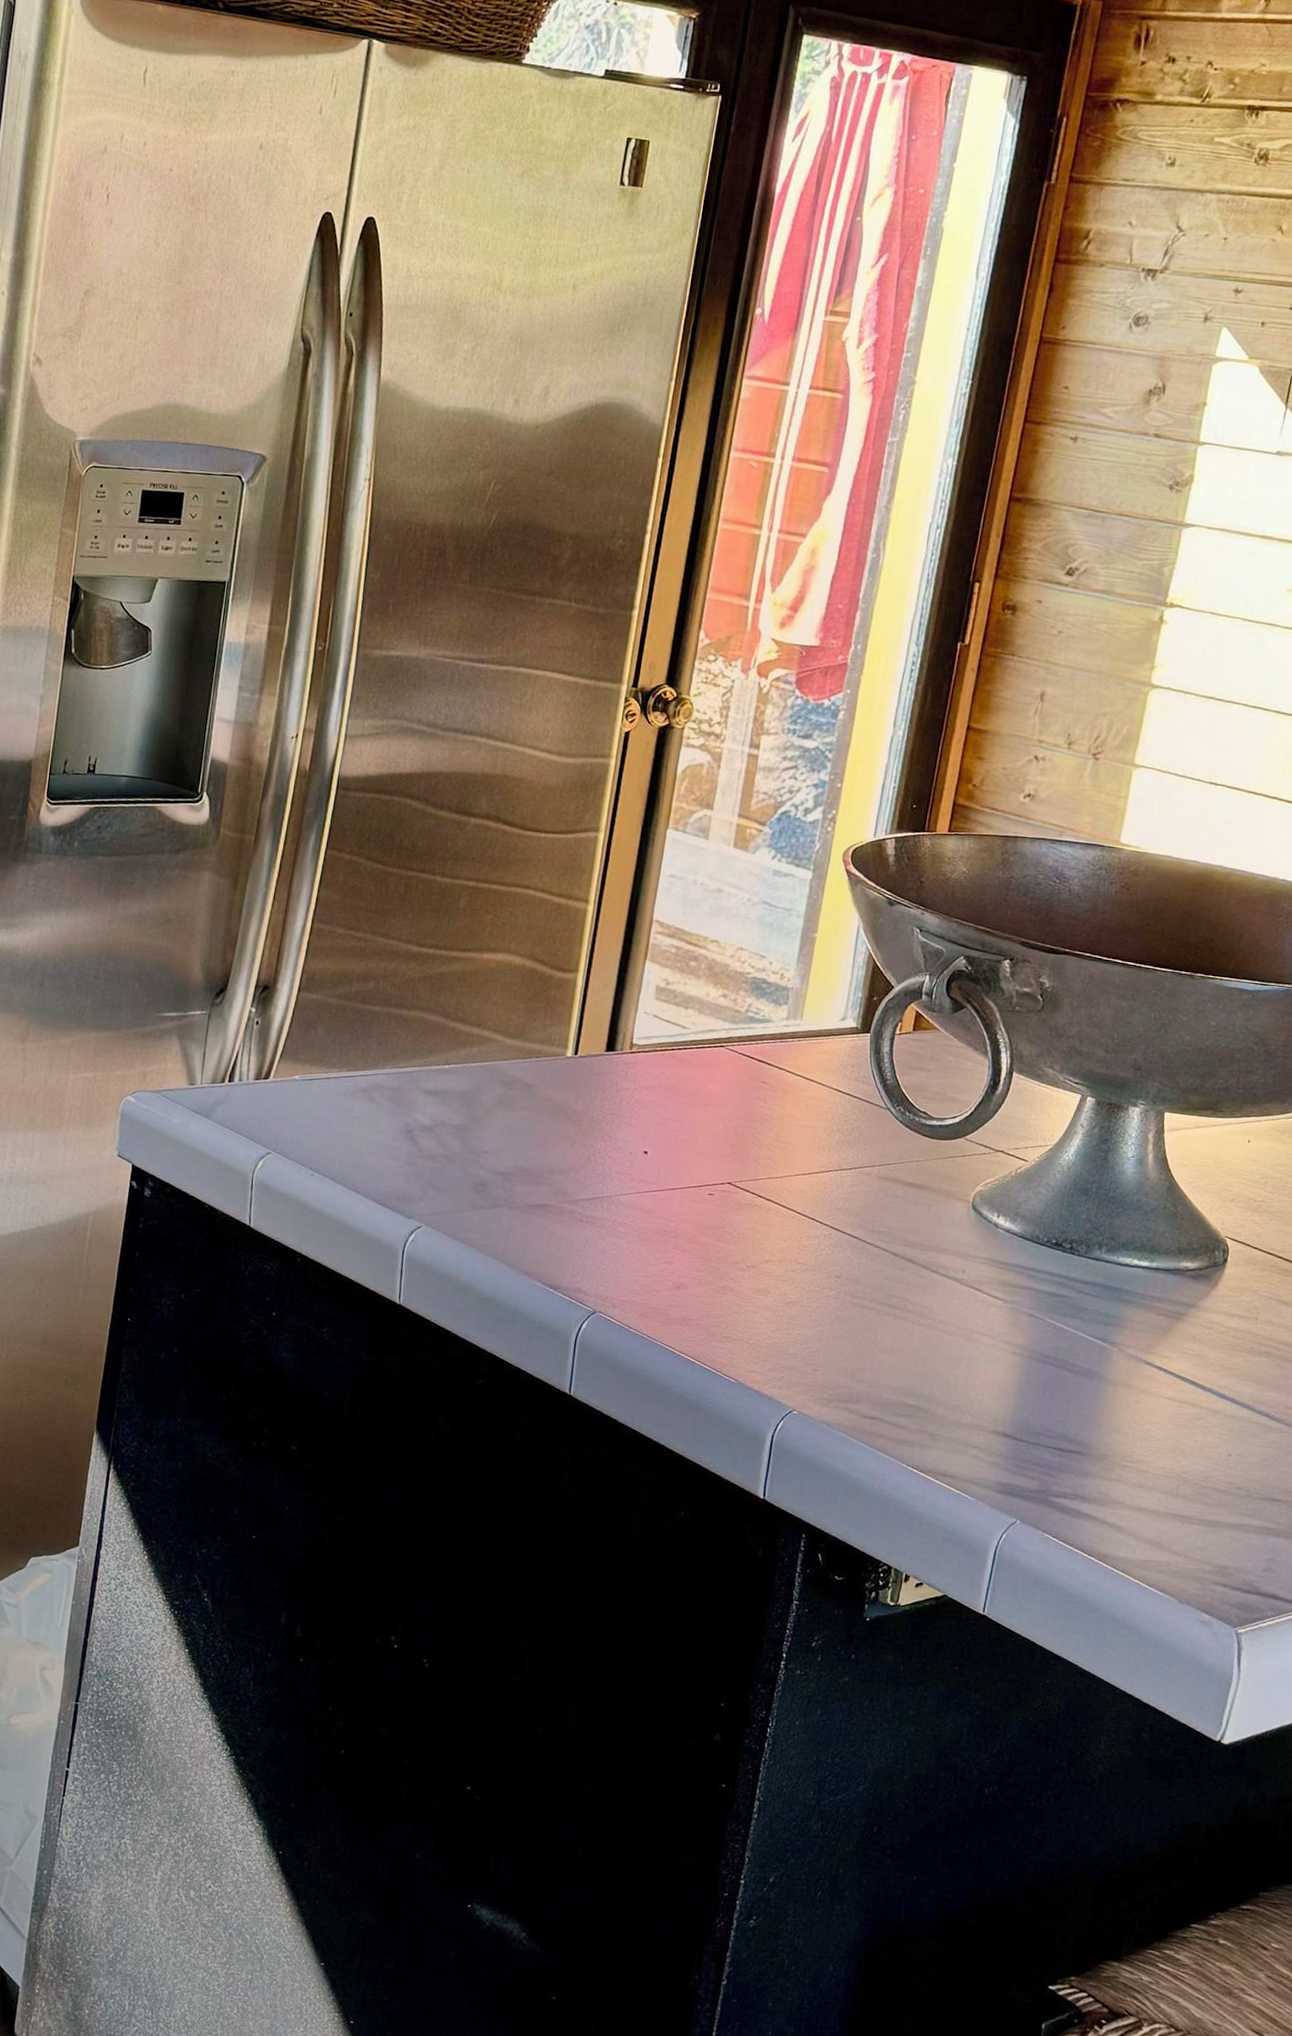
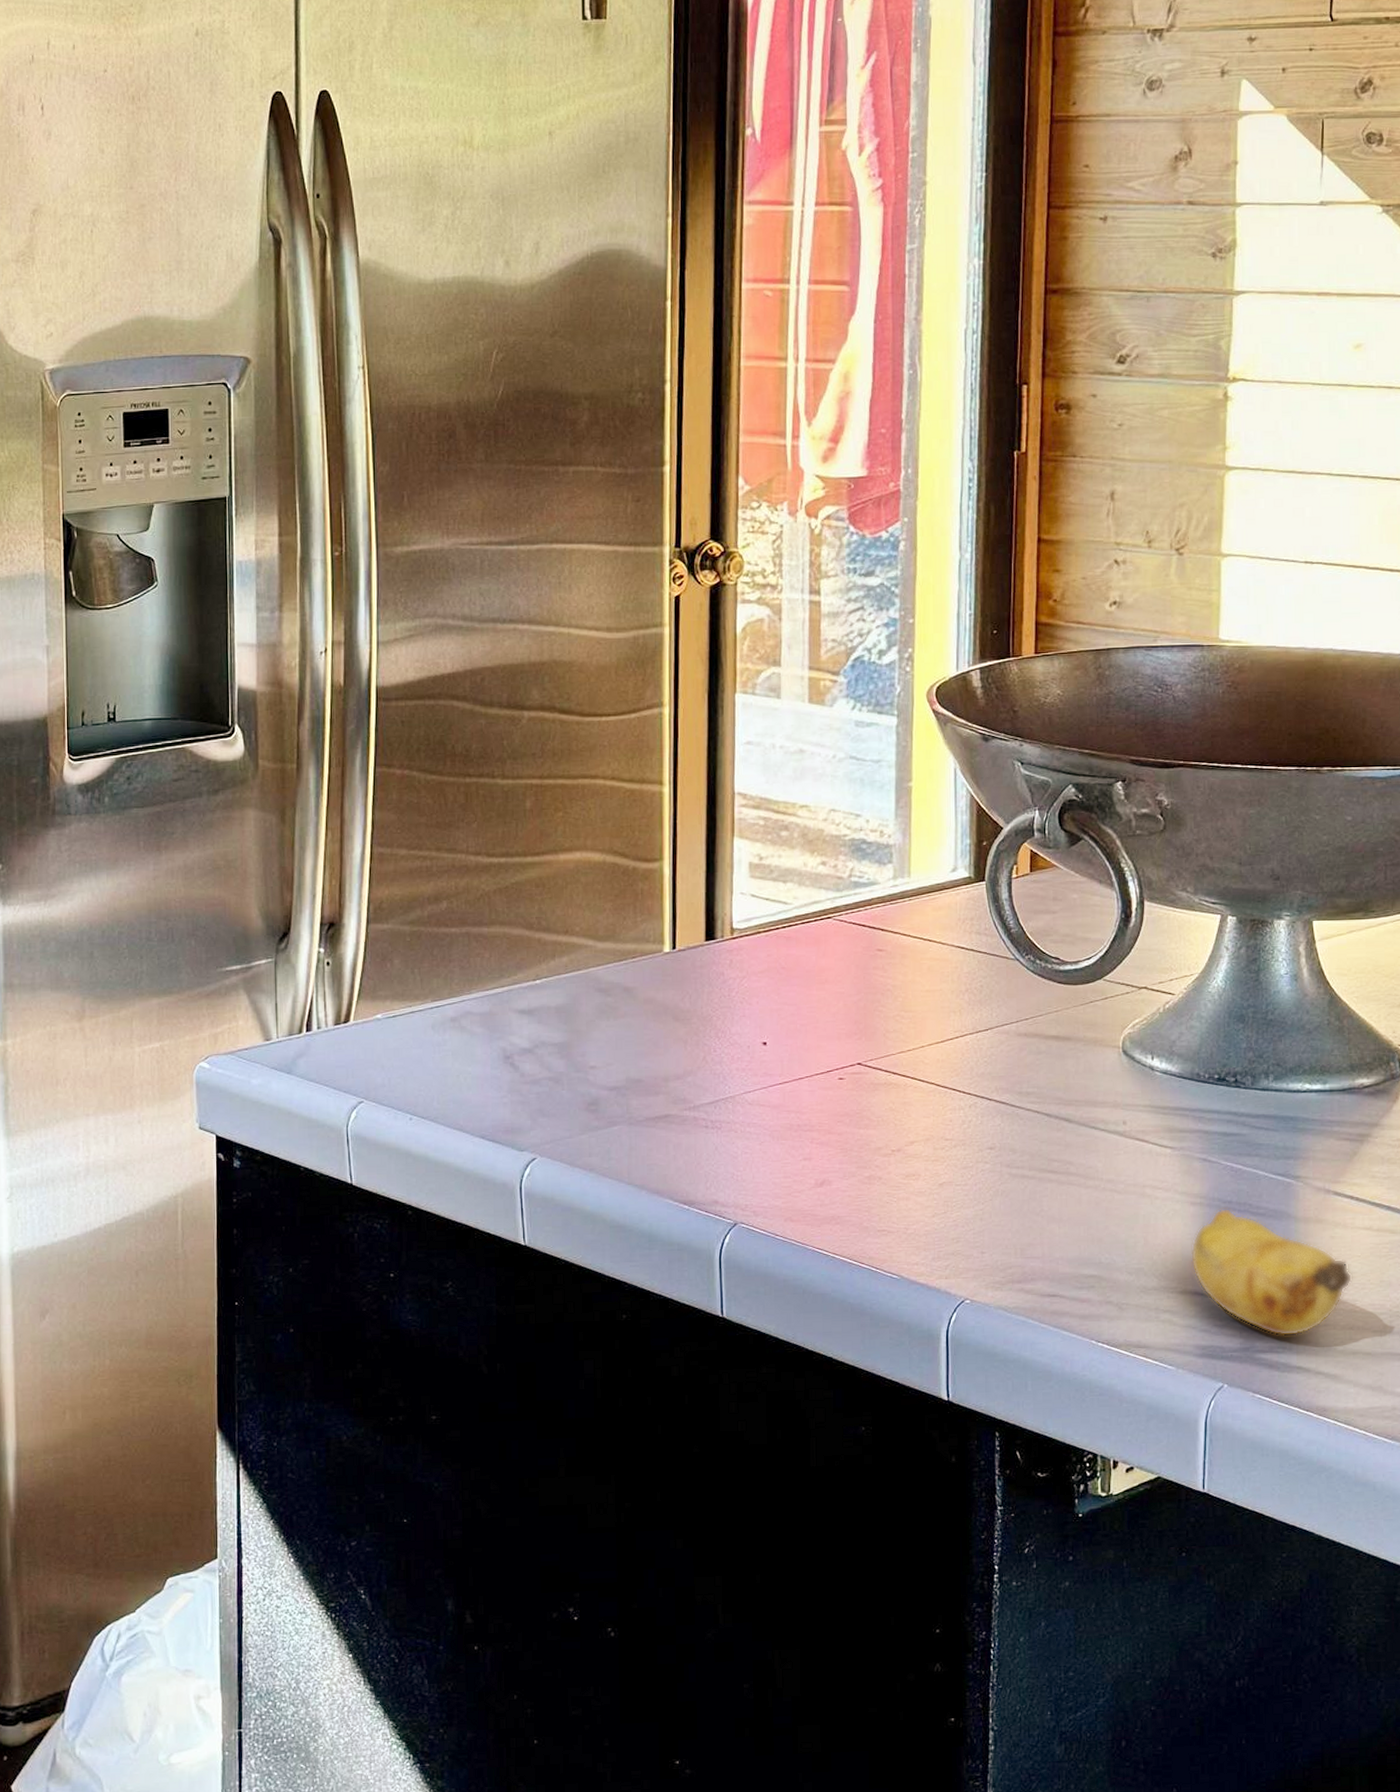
banana: none [1004,1361,1150,1486] -> present [1190,1208,1353,1337]

